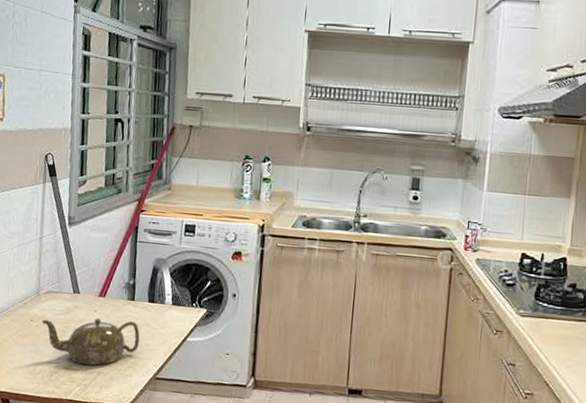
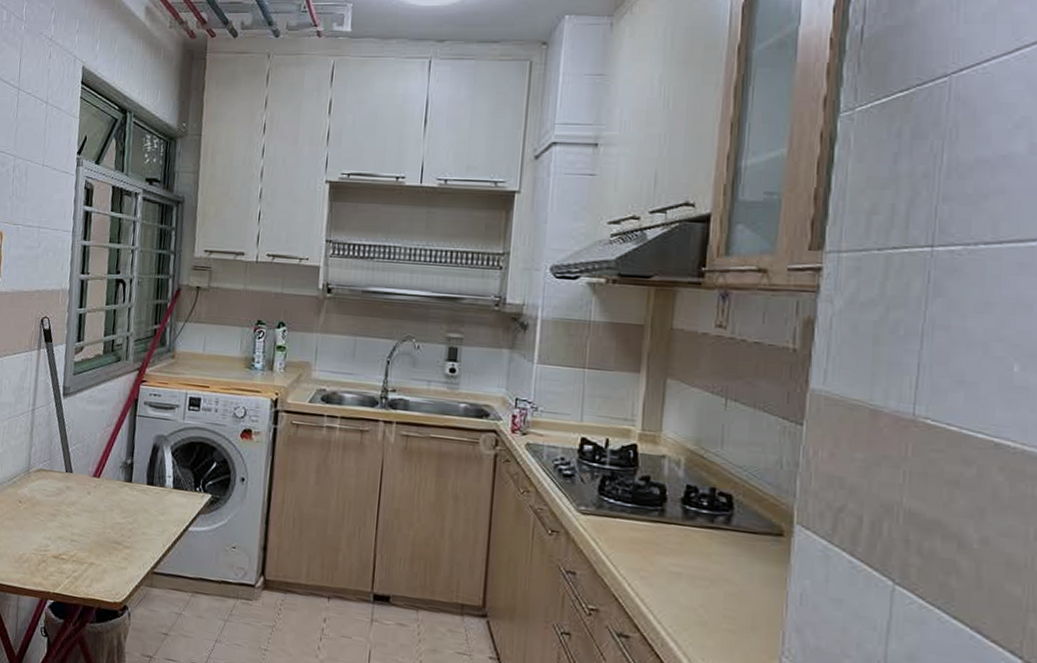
teapot: present [42,318,140,366] -> none [31,501,137,556]

